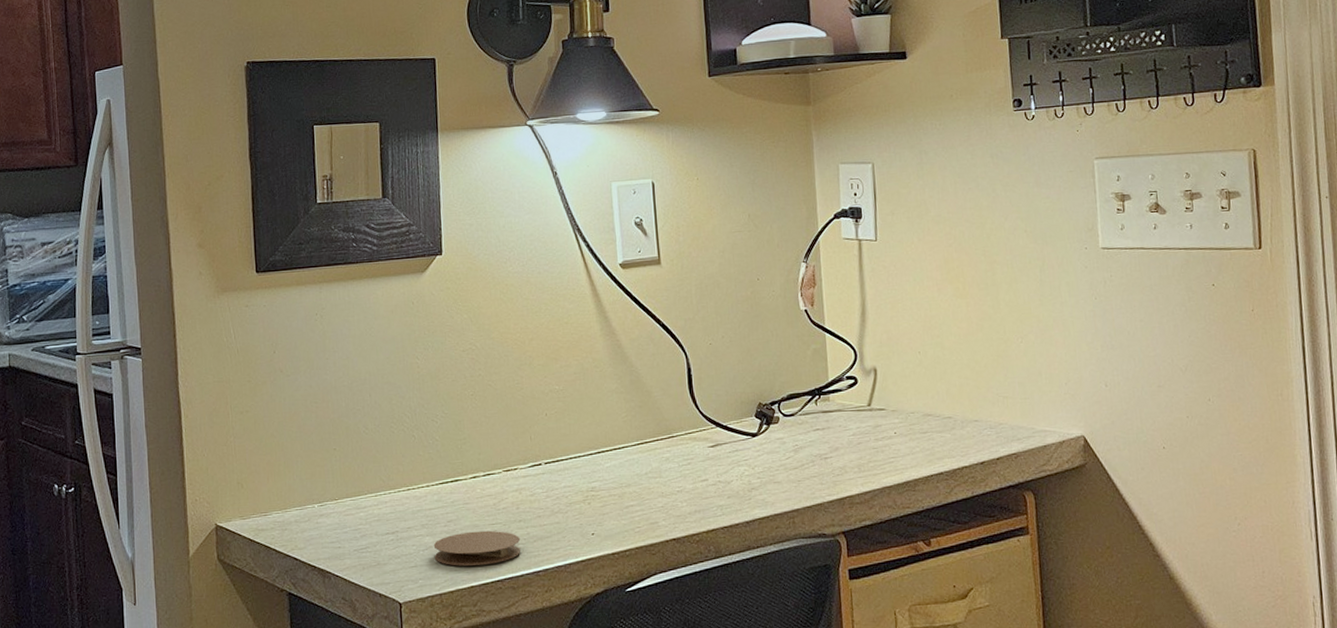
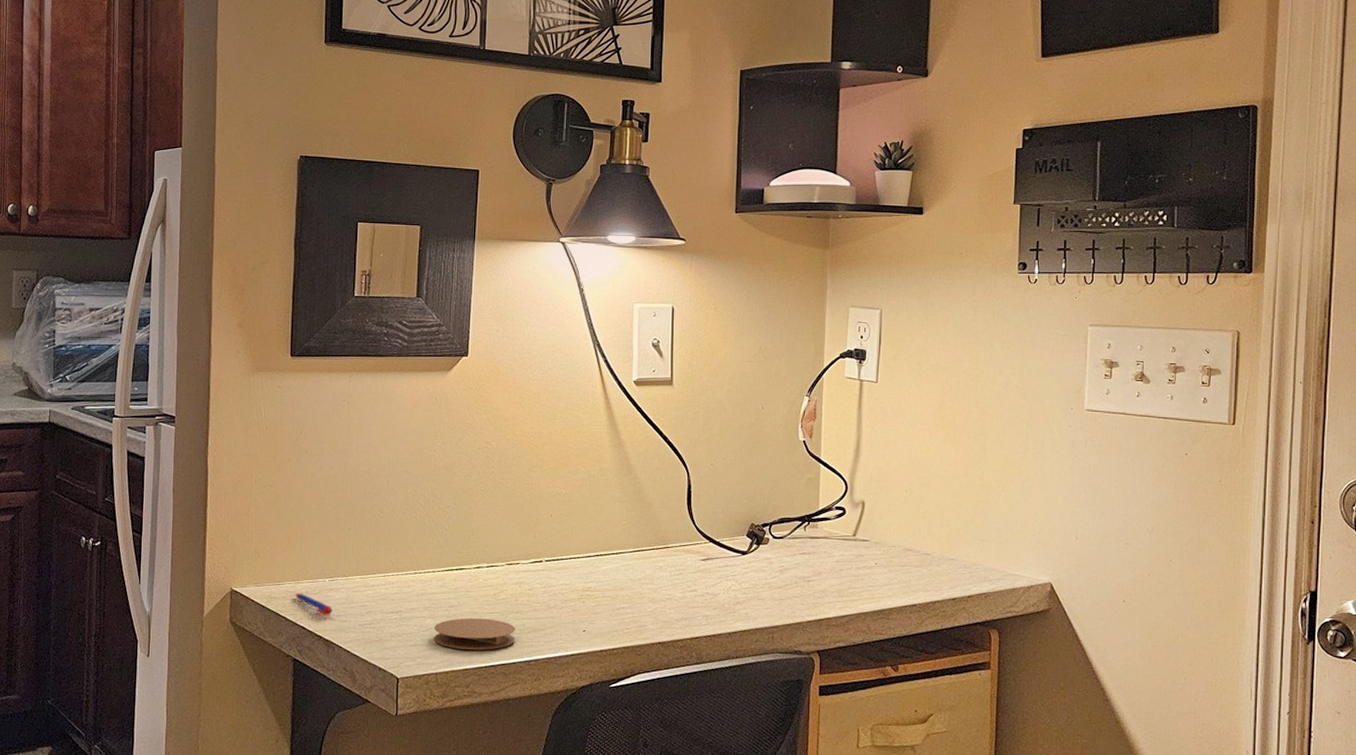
pen: none [284,522,325,544] -> present [295,593,333,616]

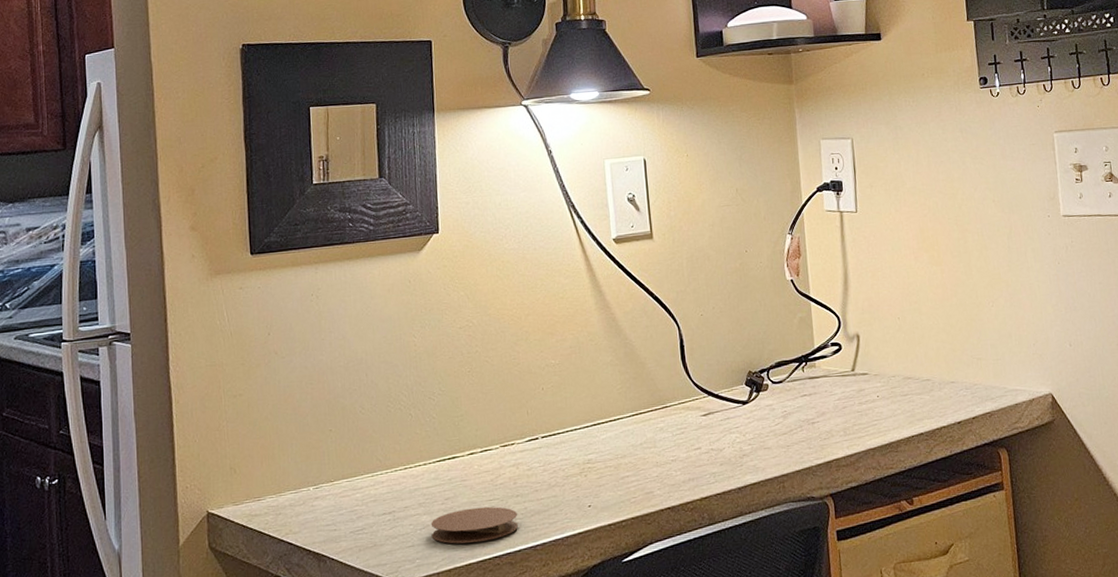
pen: present [295,593,333,616] -> none [278,506,320,528]

